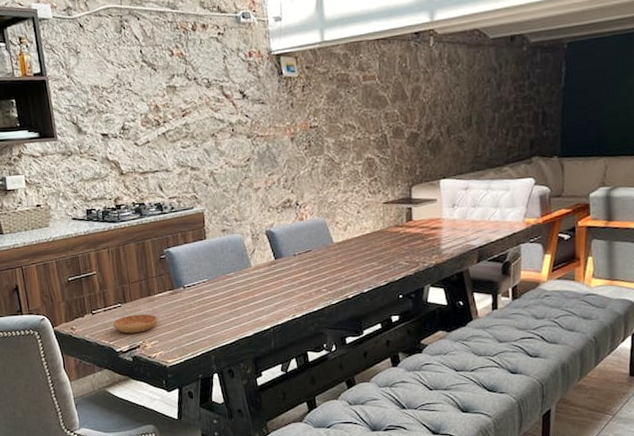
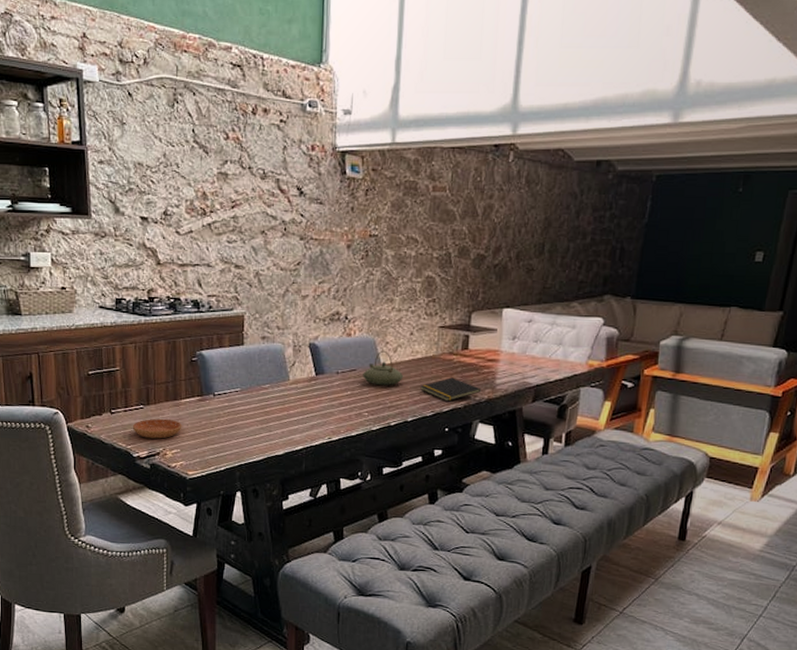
teapot: none [318,230,356,263] -> present [363,350,404,386]
notepad: none [372,248,429,271] -> present [420,377,482,402]

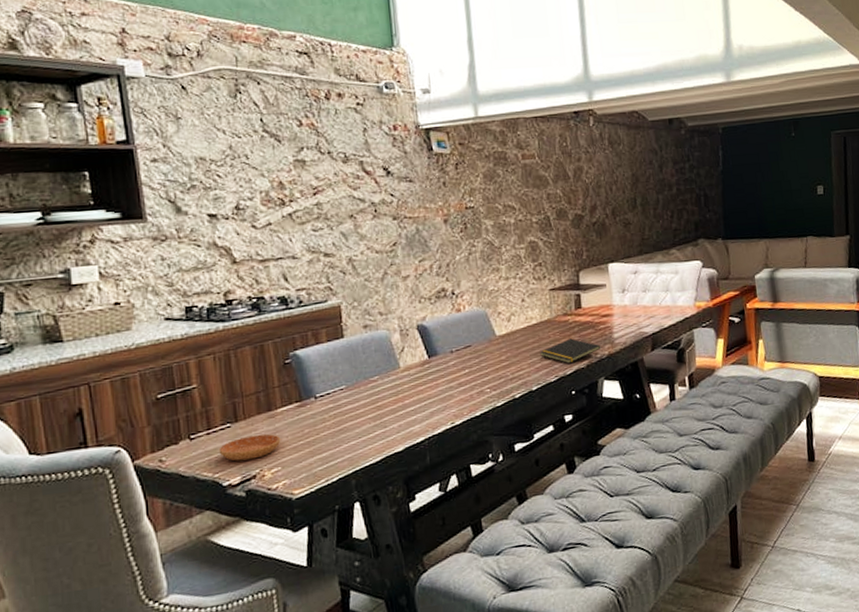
teapot: present [363,350,404,386] -> none [479,321,522,359]

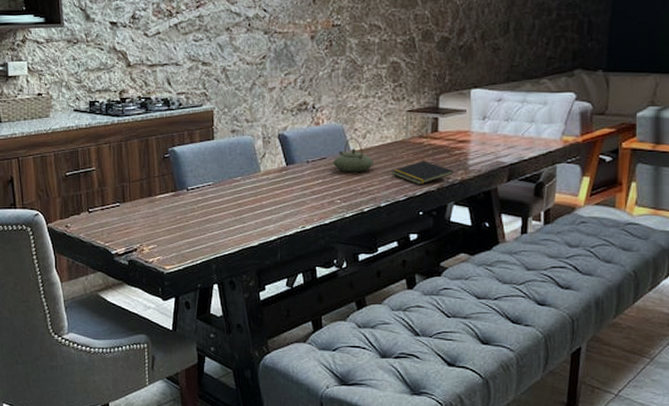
saucer: present [218,434,281,461] -> none [109,215,158,235]
teapot: none [479,321,522,359] -> present [333,137,374,173]

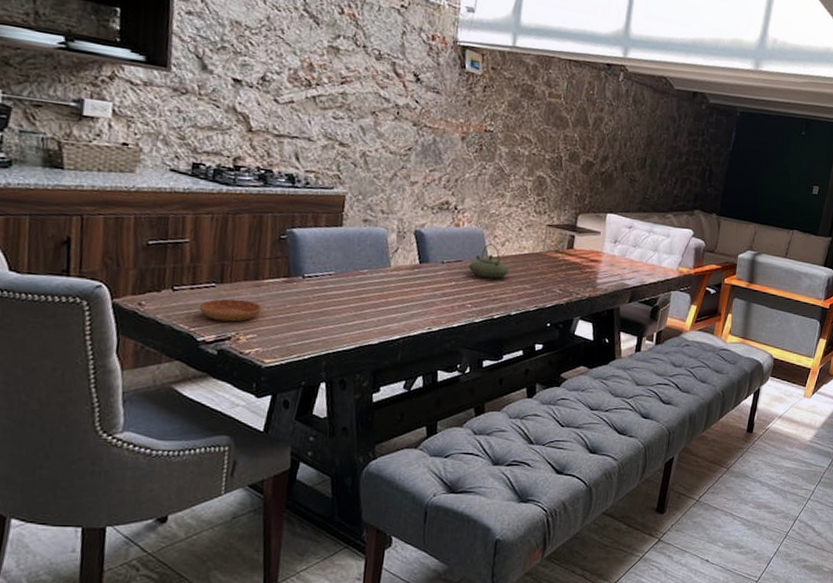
saucer: none [109,215,158,235] -> present [199,299,262,322]
notepad: present [391,161,454,185] -> none [525,274,584,298]

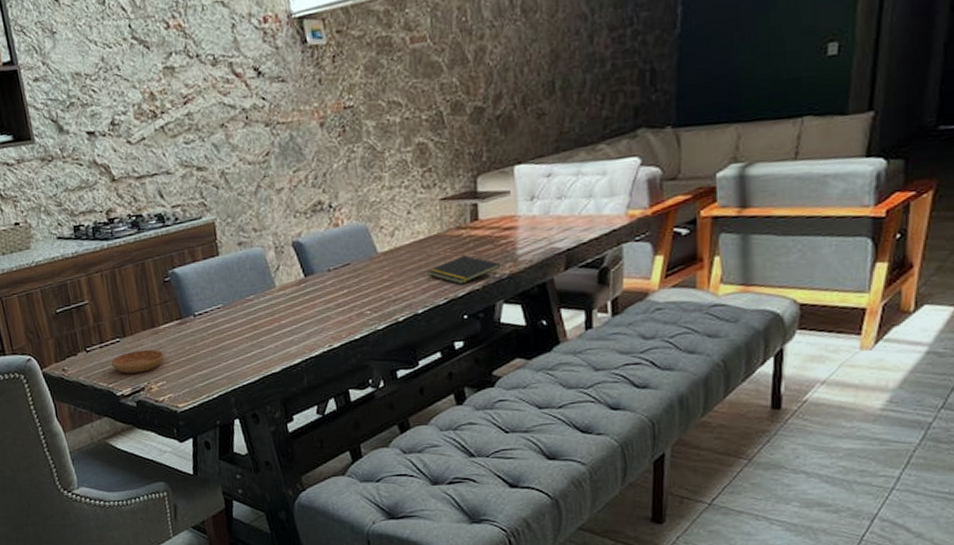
teapot: present [468,243,510,279] -> none [358,236,407,278]
notepad: none [525,274,584,298] -> present [427,255,501,285]

